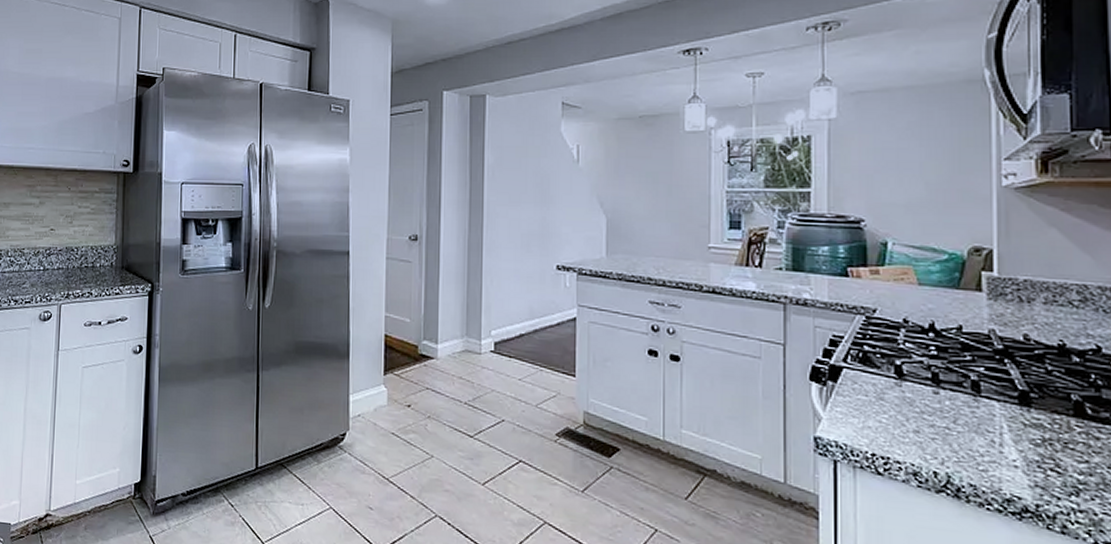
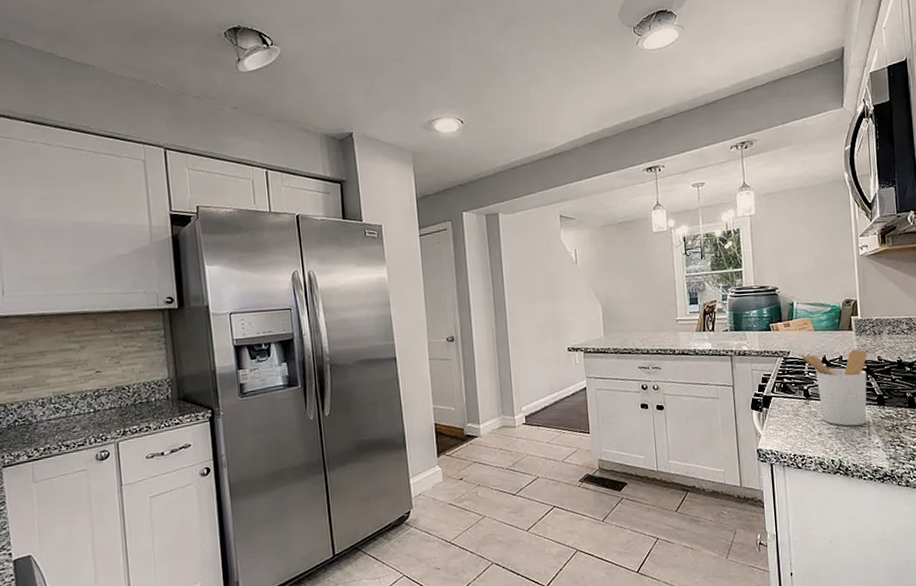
utensil holder: none [888,313,1004,430] -> present [797,349,867,426]

